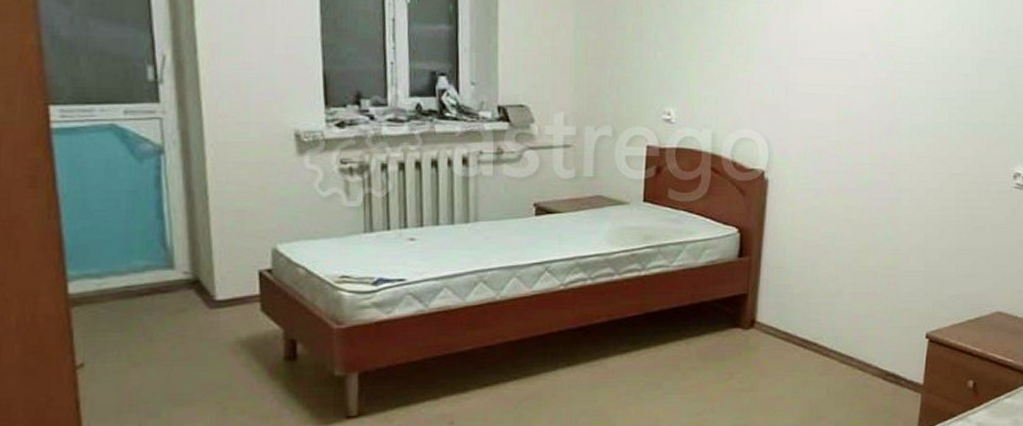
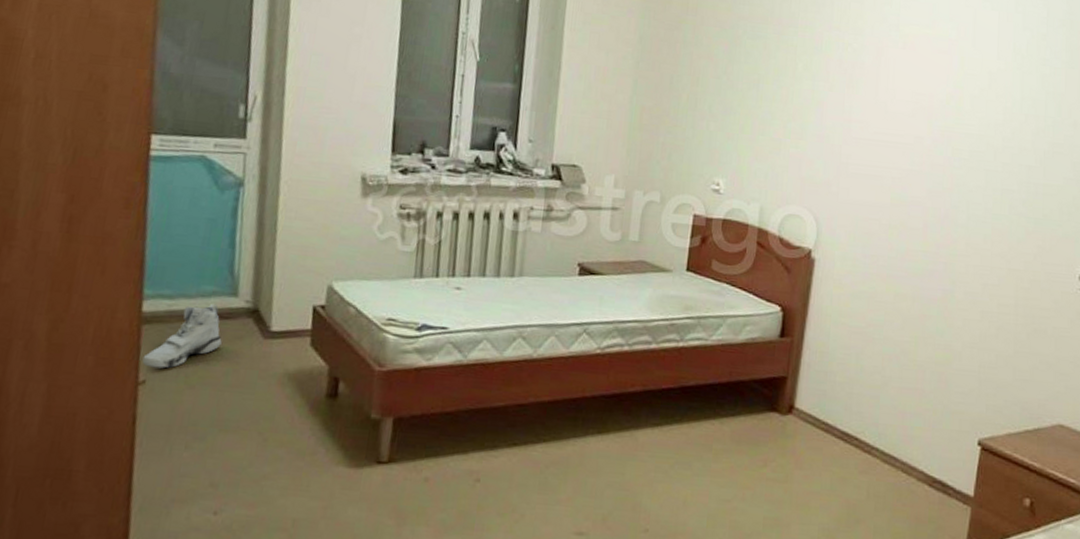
sneaker: none [77,278,163,350] -> present [142,303,222,369]

